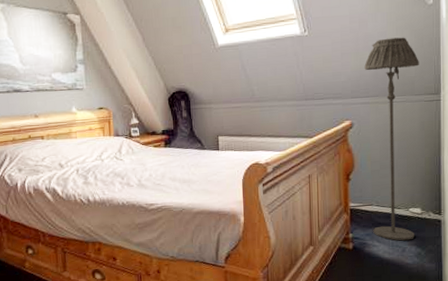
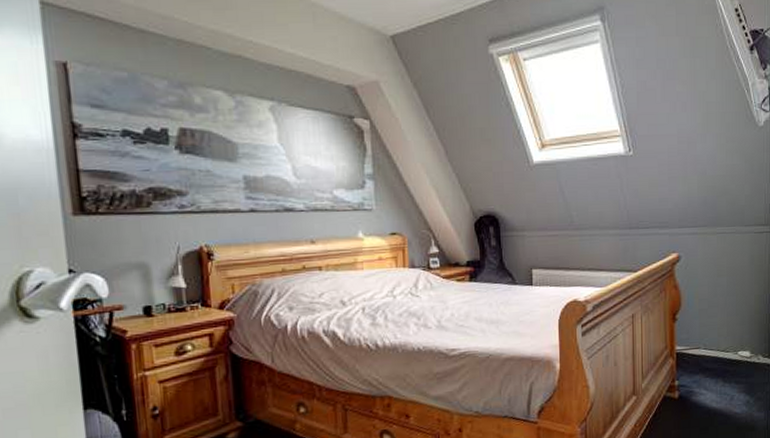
floor lamp: present [364,37,419,241] -> none [692,161,749,388]

